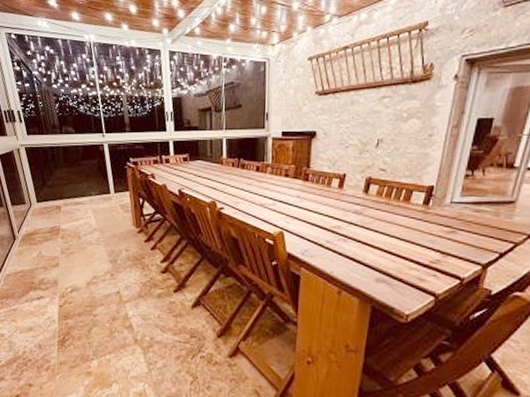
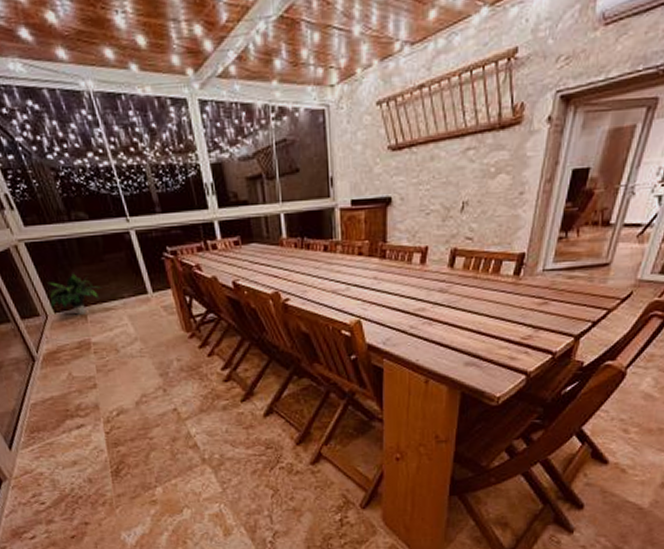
potted plant: none [33,173,78,206] -> present [46,273,105,315]

